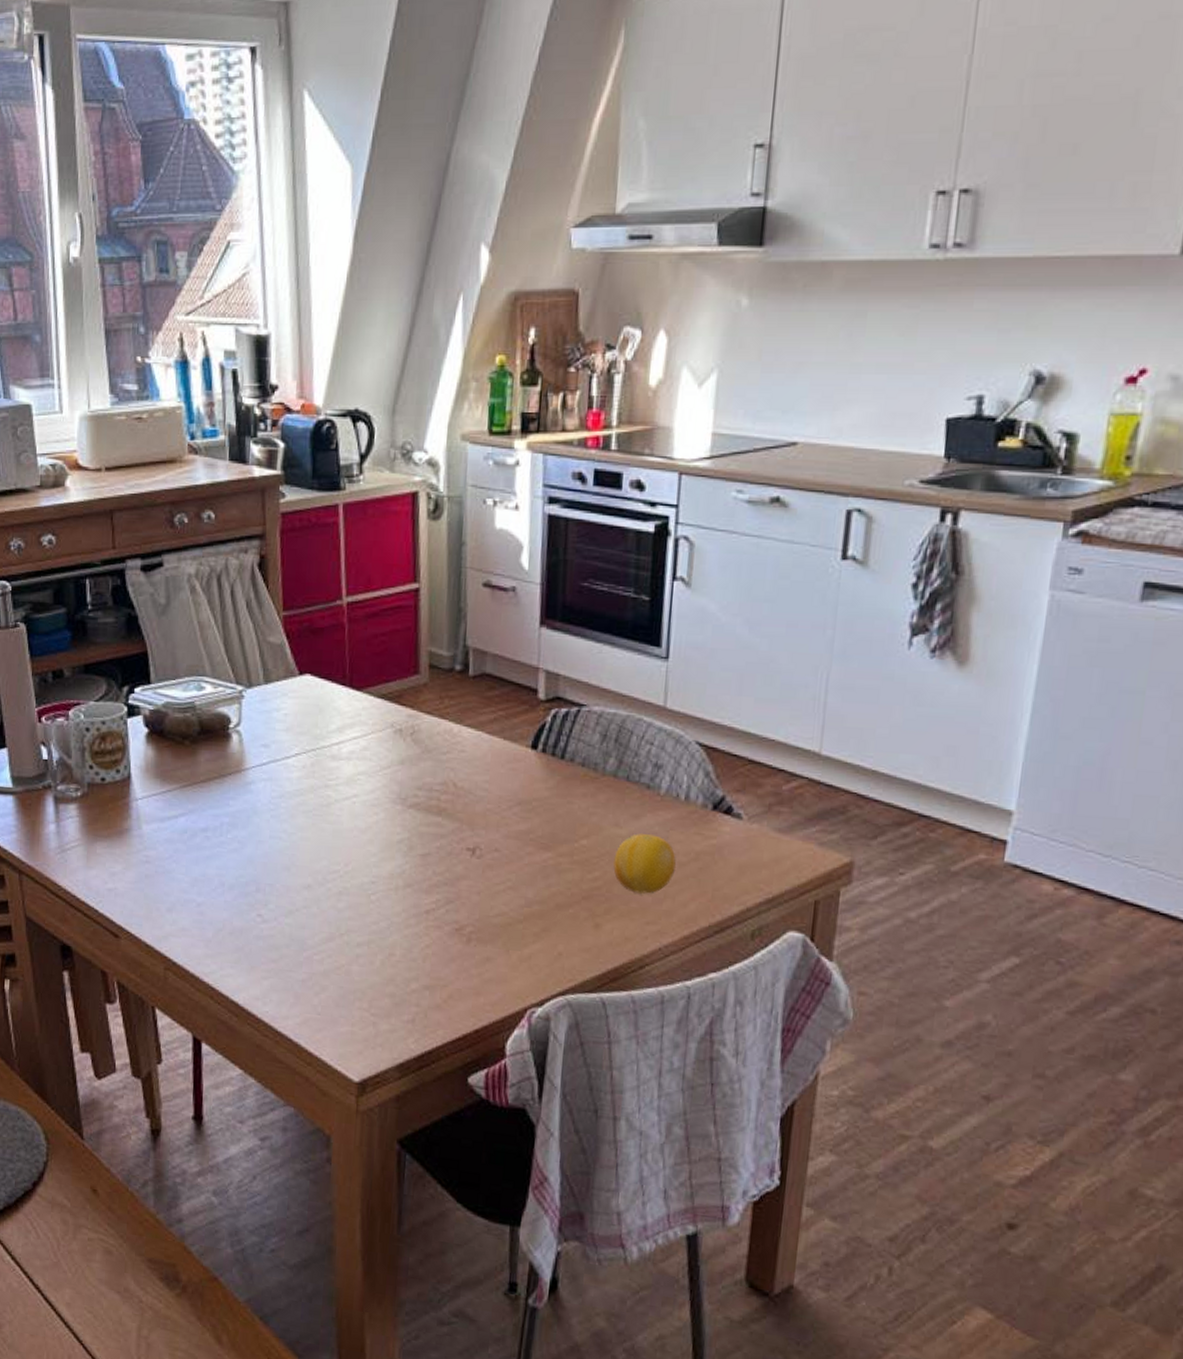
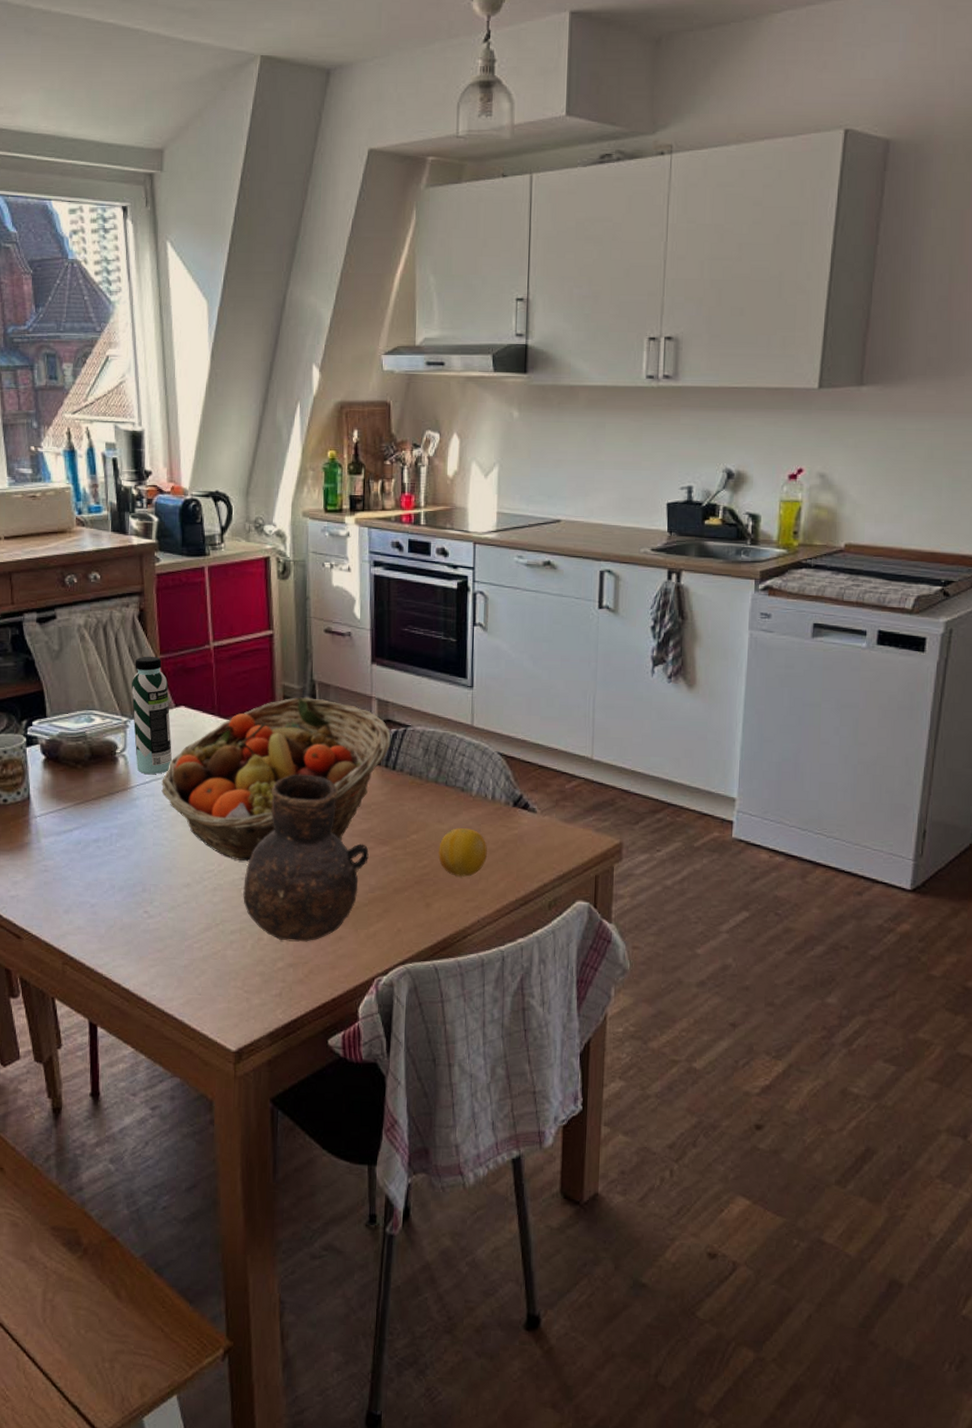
water bottle: none [248,612,294,755] -> present [131,656,172,774]
fruit basket: none [281,666,561,863] -> present [161,697,391,862]
vase: none [373,760,527,962] -> present [243,774,369,942]

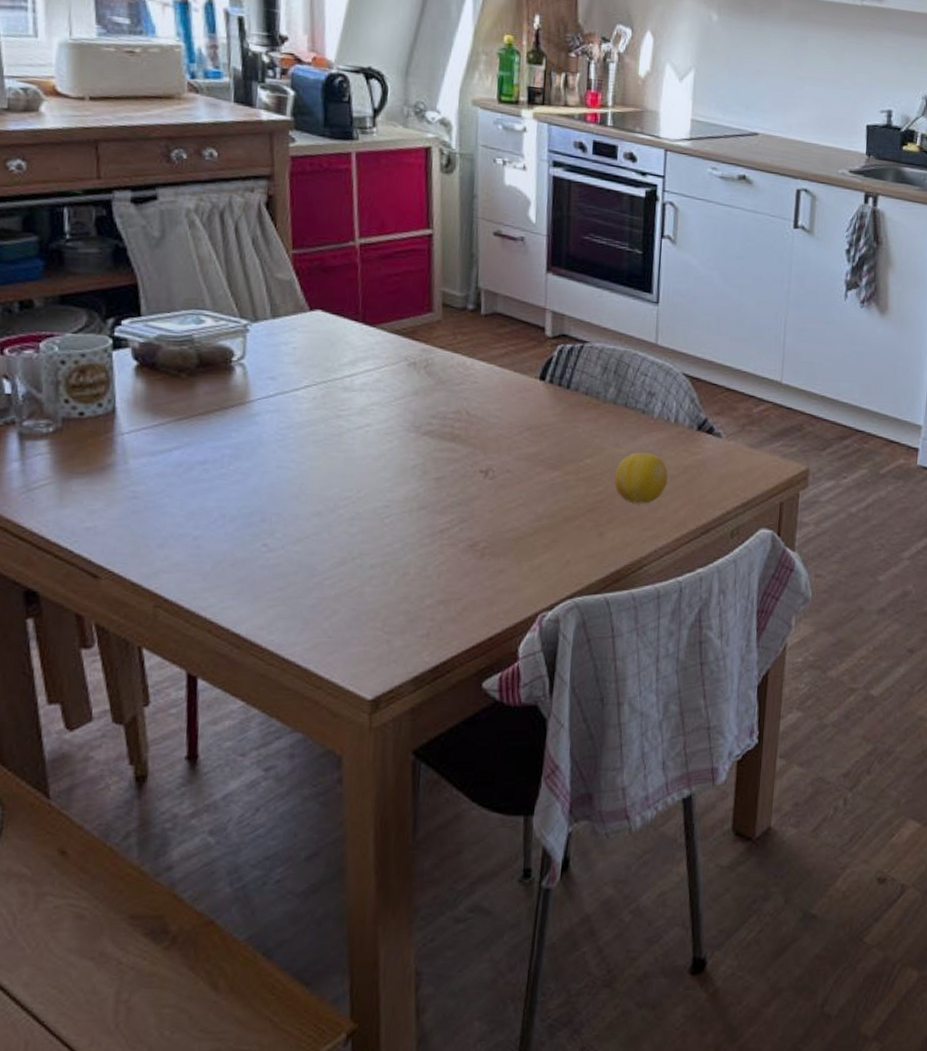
water bottle: present [131,656,172,774] -> none [254,250,304,387]
fruit basket: present [161,697,391,862] -> none [289,305,566,488]
vase: present [243,774,369,942] -> none [386,390,536,576]

